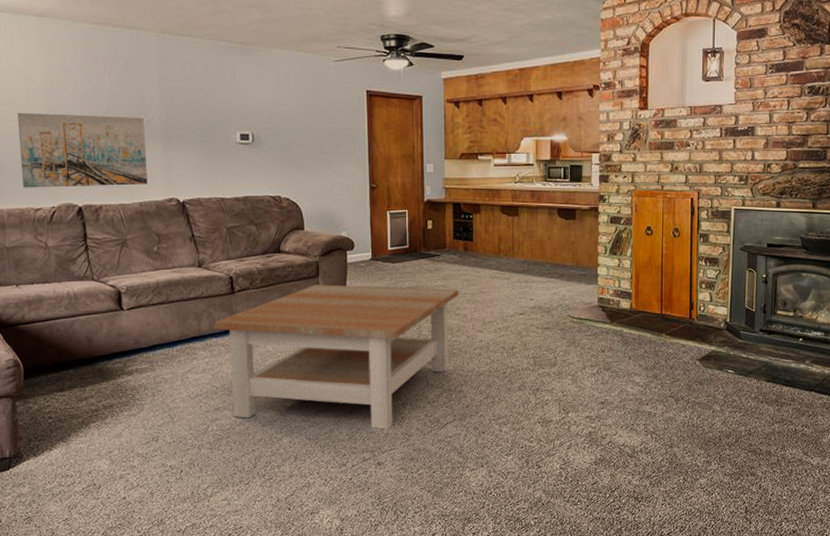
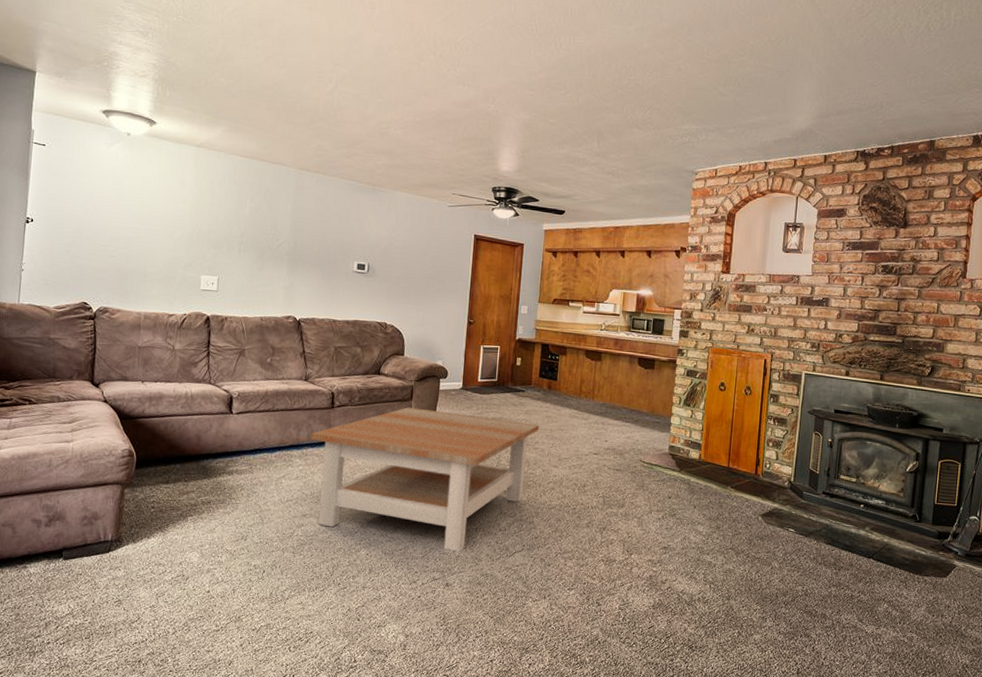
wall art: present [17,112,148,188] -> none [161,228,275,301]

